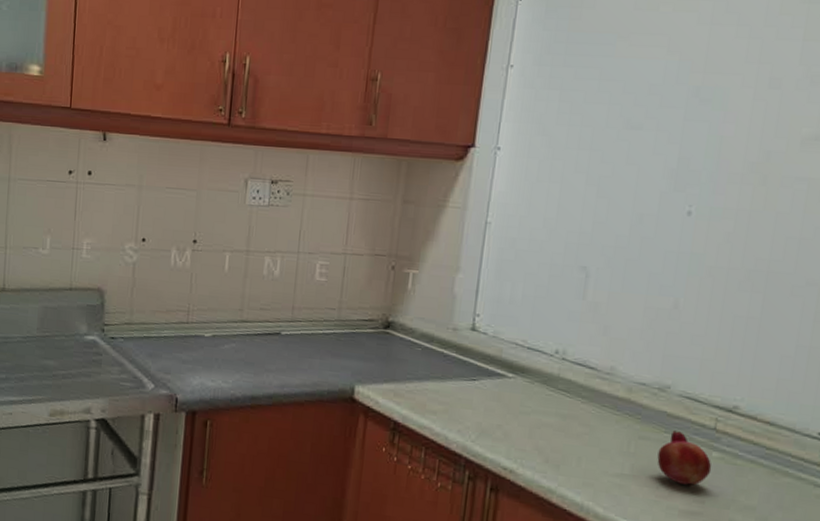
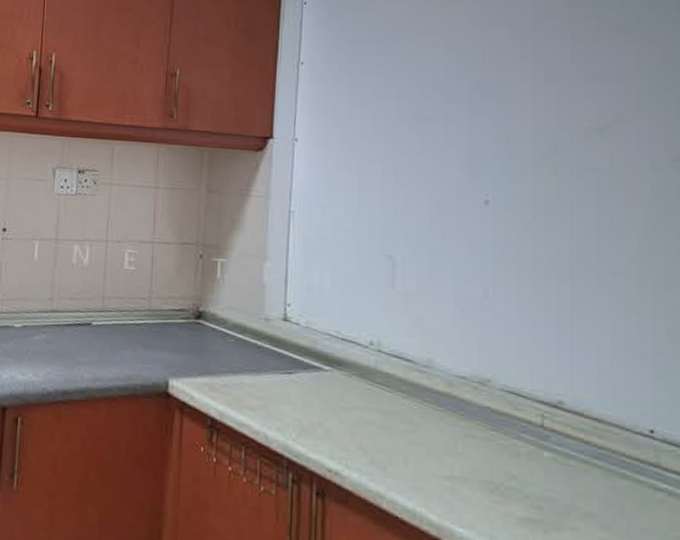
fruit: present [657,431,712,487] -> none [487,428,545,491]

